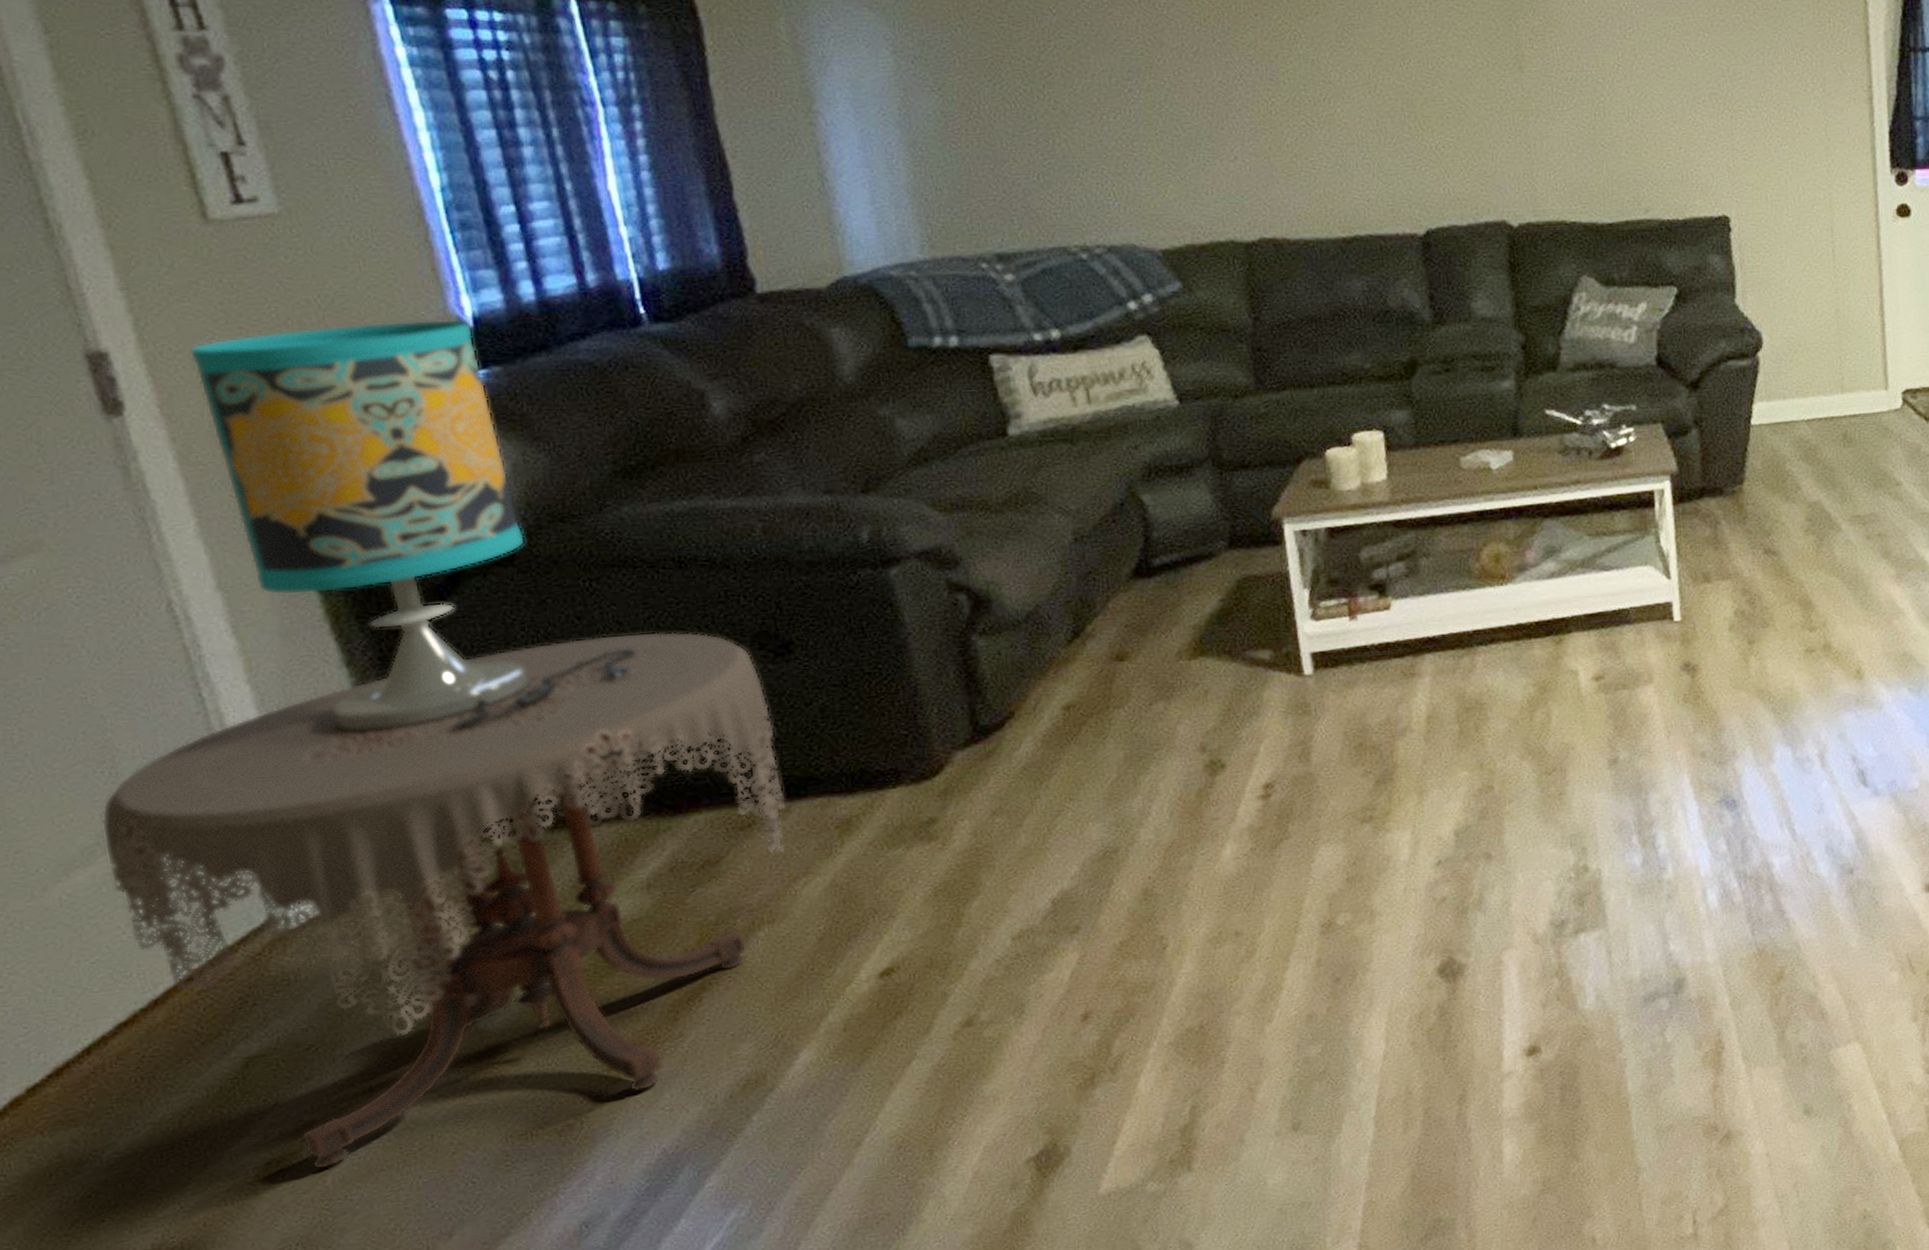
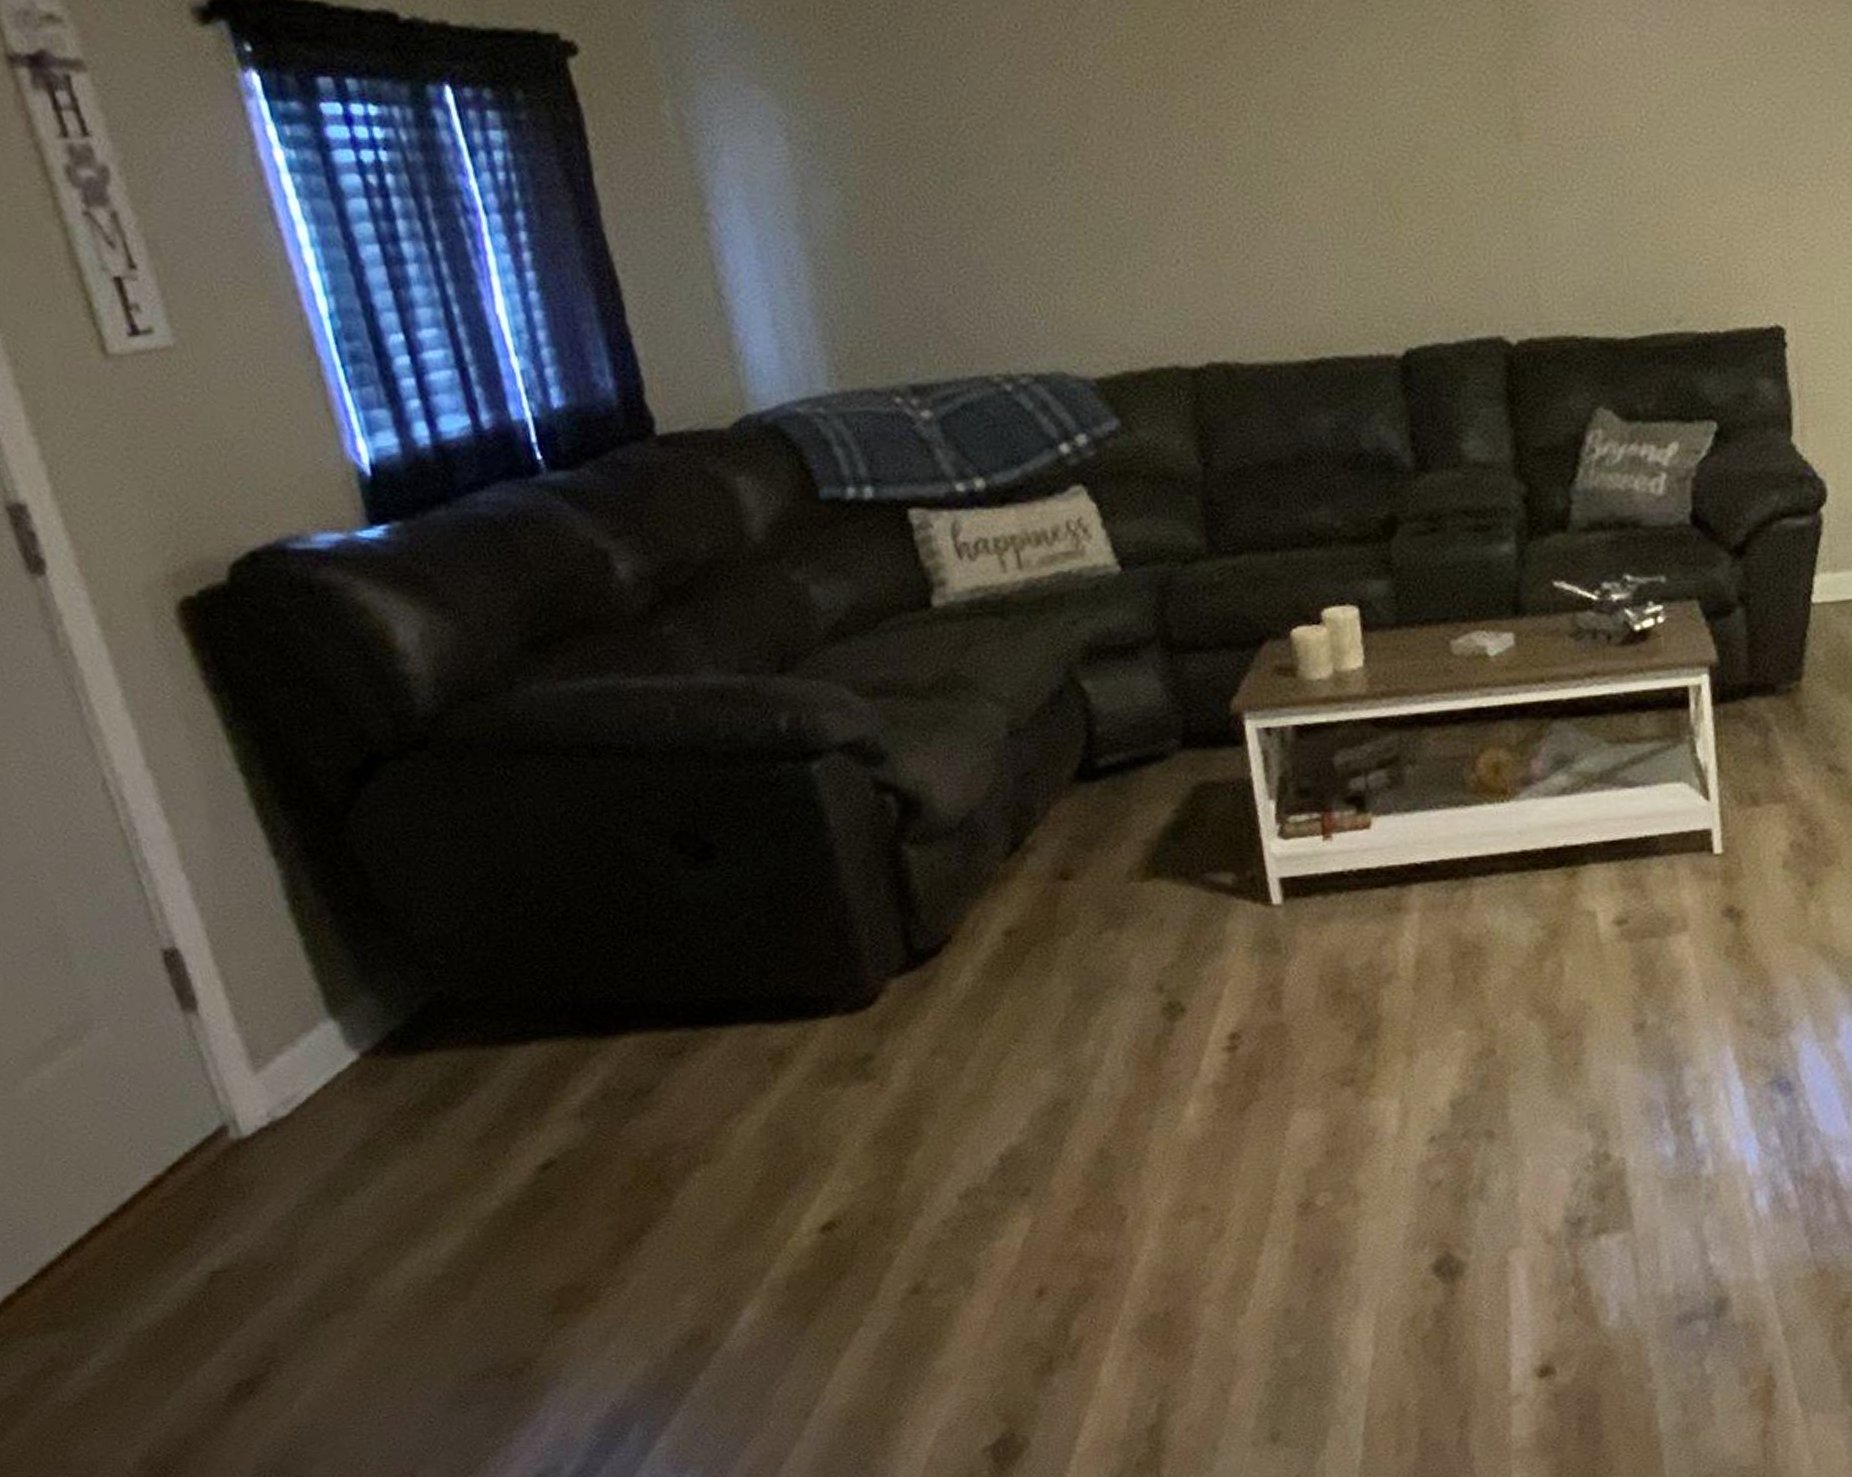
side table: present [101,631,785,1170] -> none [60,828,717,1396]
table lamp: present [189,318,637,733] -> none [101,466,556,932]

